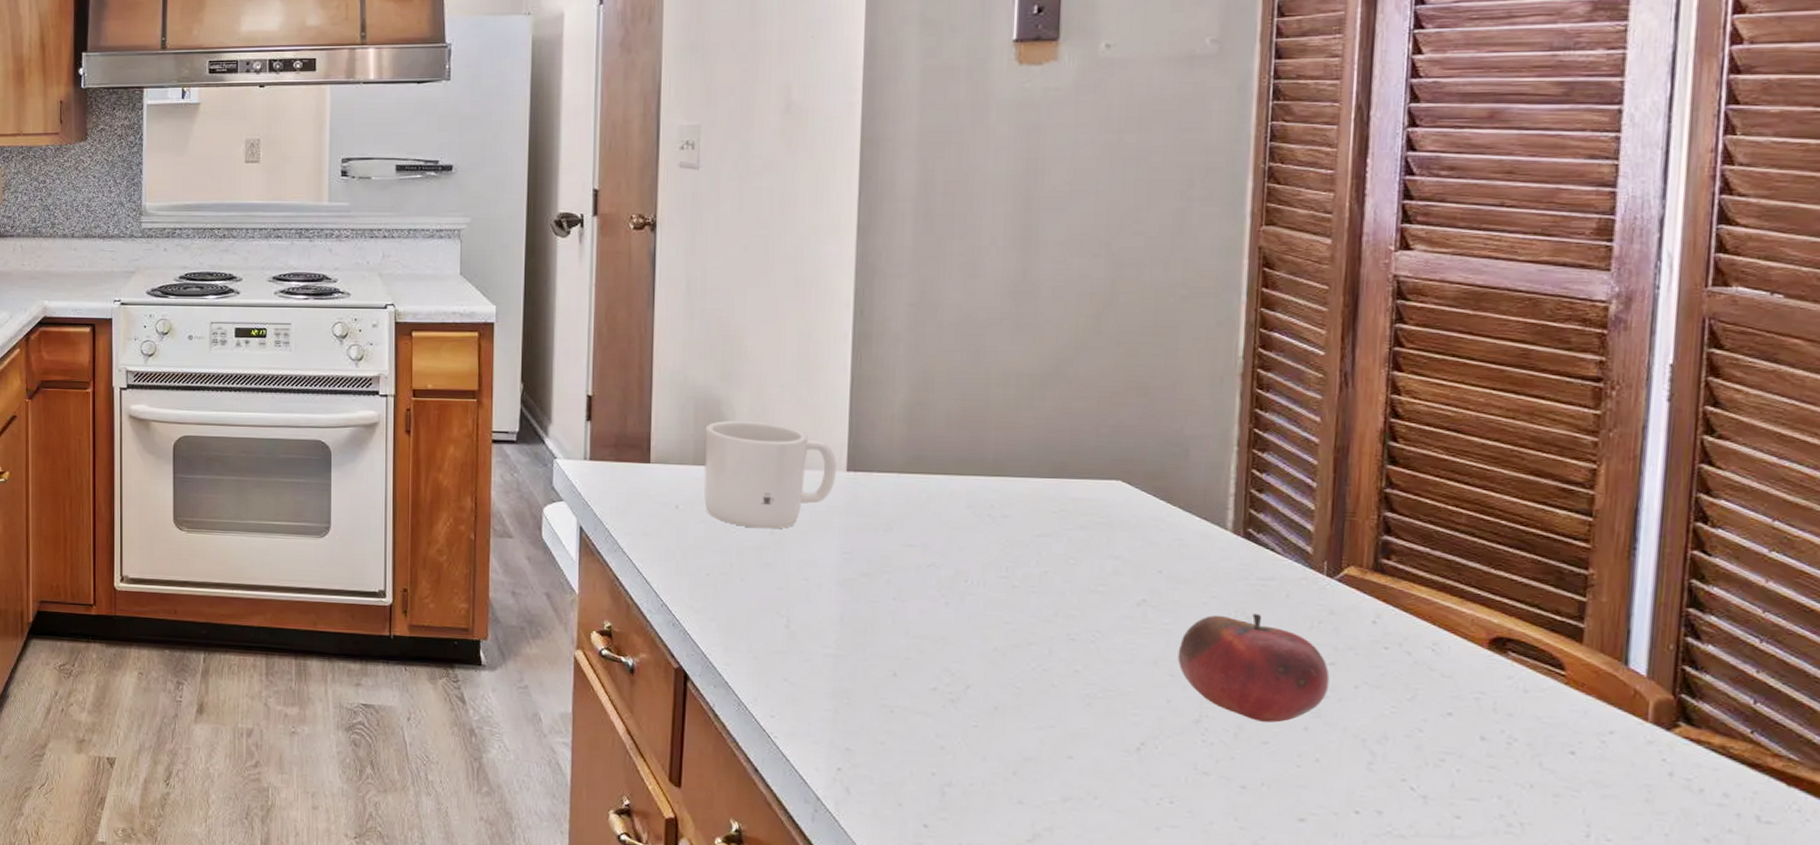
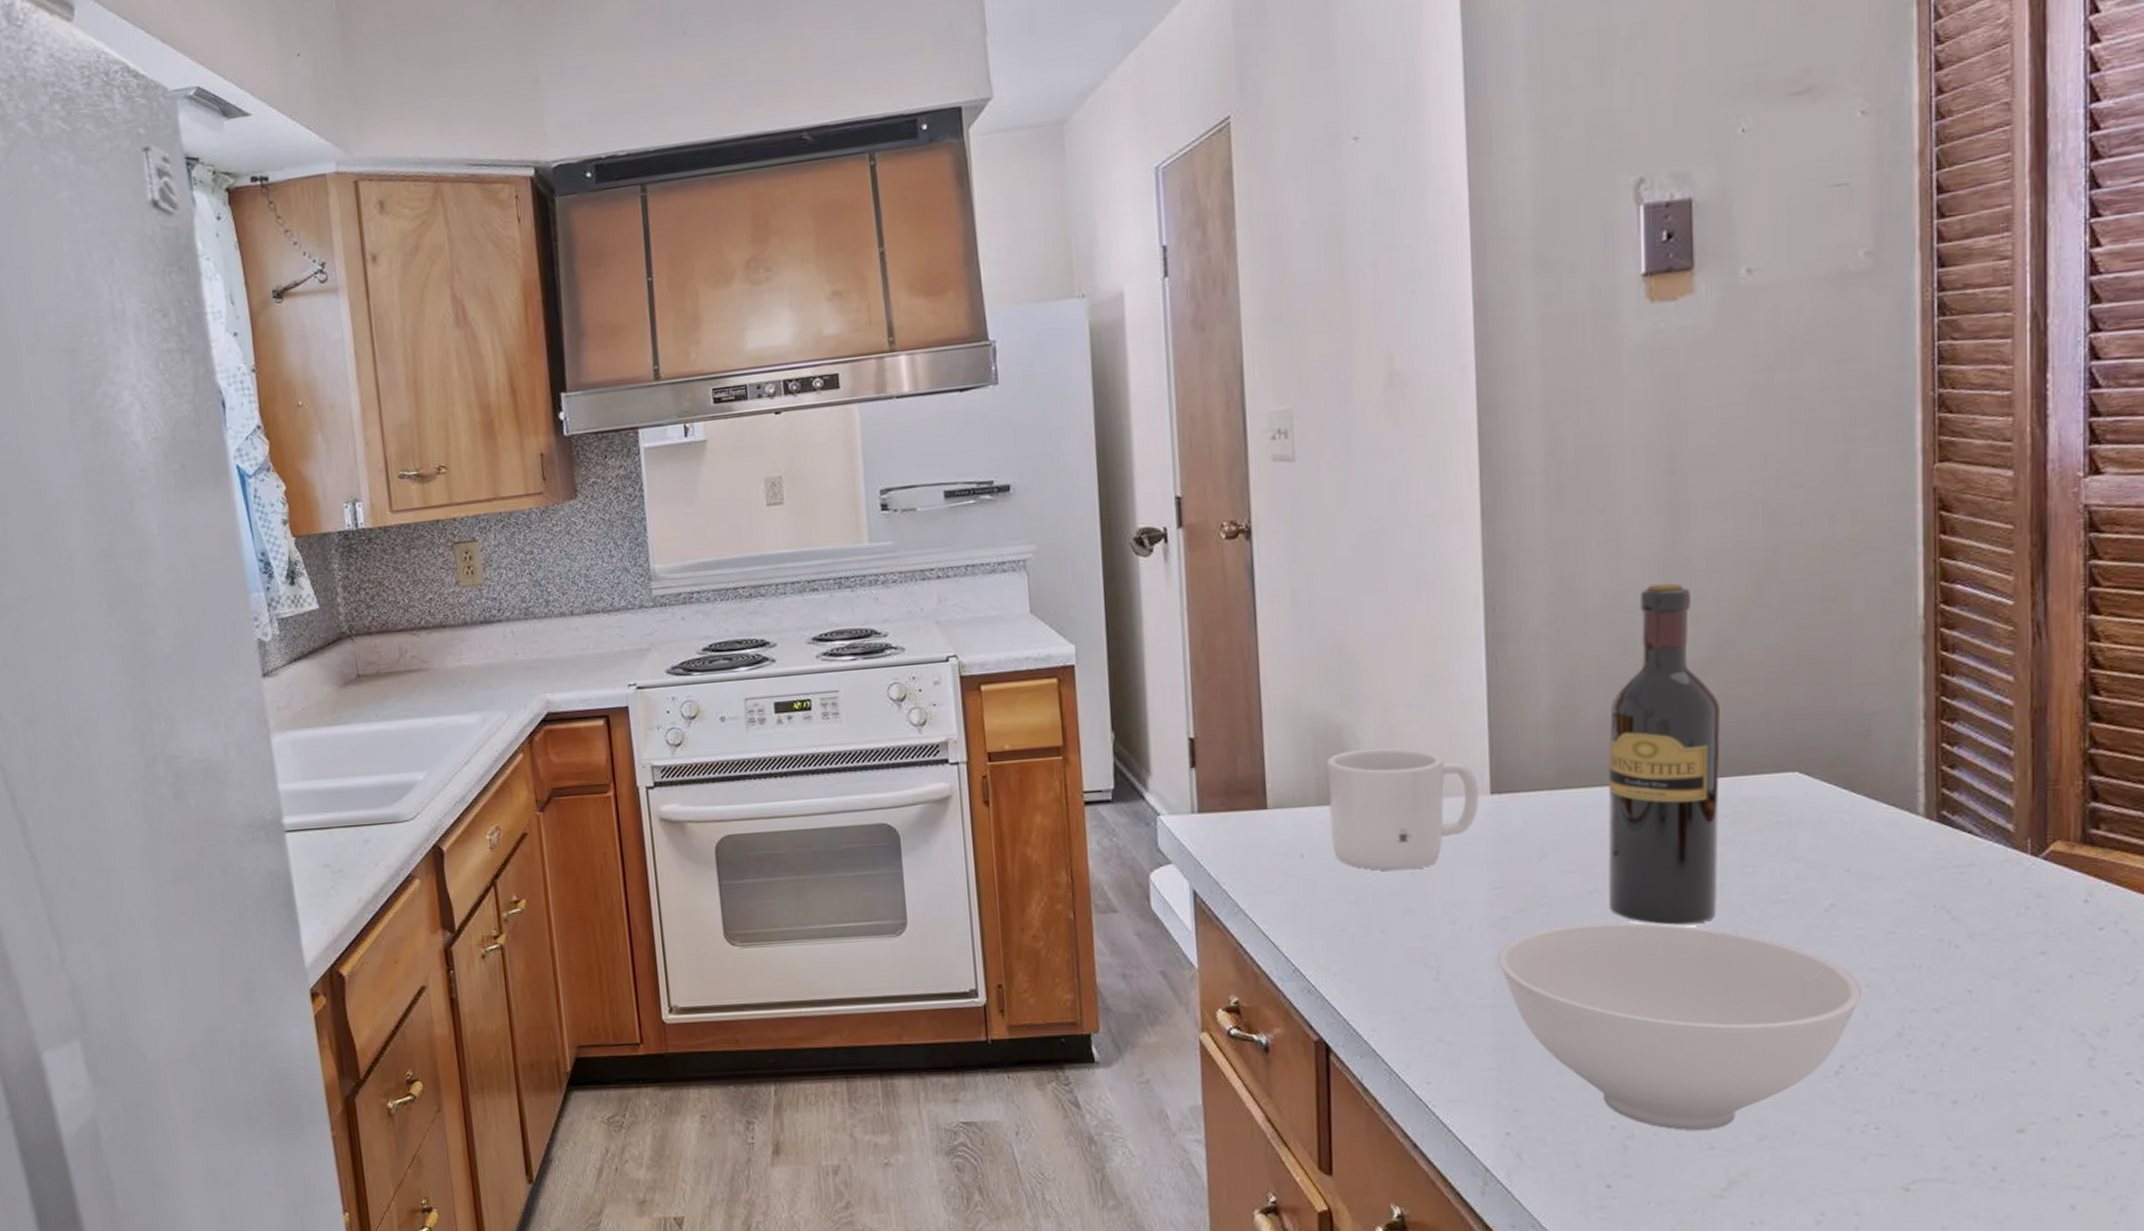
bowl: none [842,592,1165,787] -> present [1498,922,1861,1130]
wine bottle: none [945,305,1055,604] -> present [1608,583,1720,925]
fruit: present [1177,613,1330,723] -> none [1873,905,2041,1027]

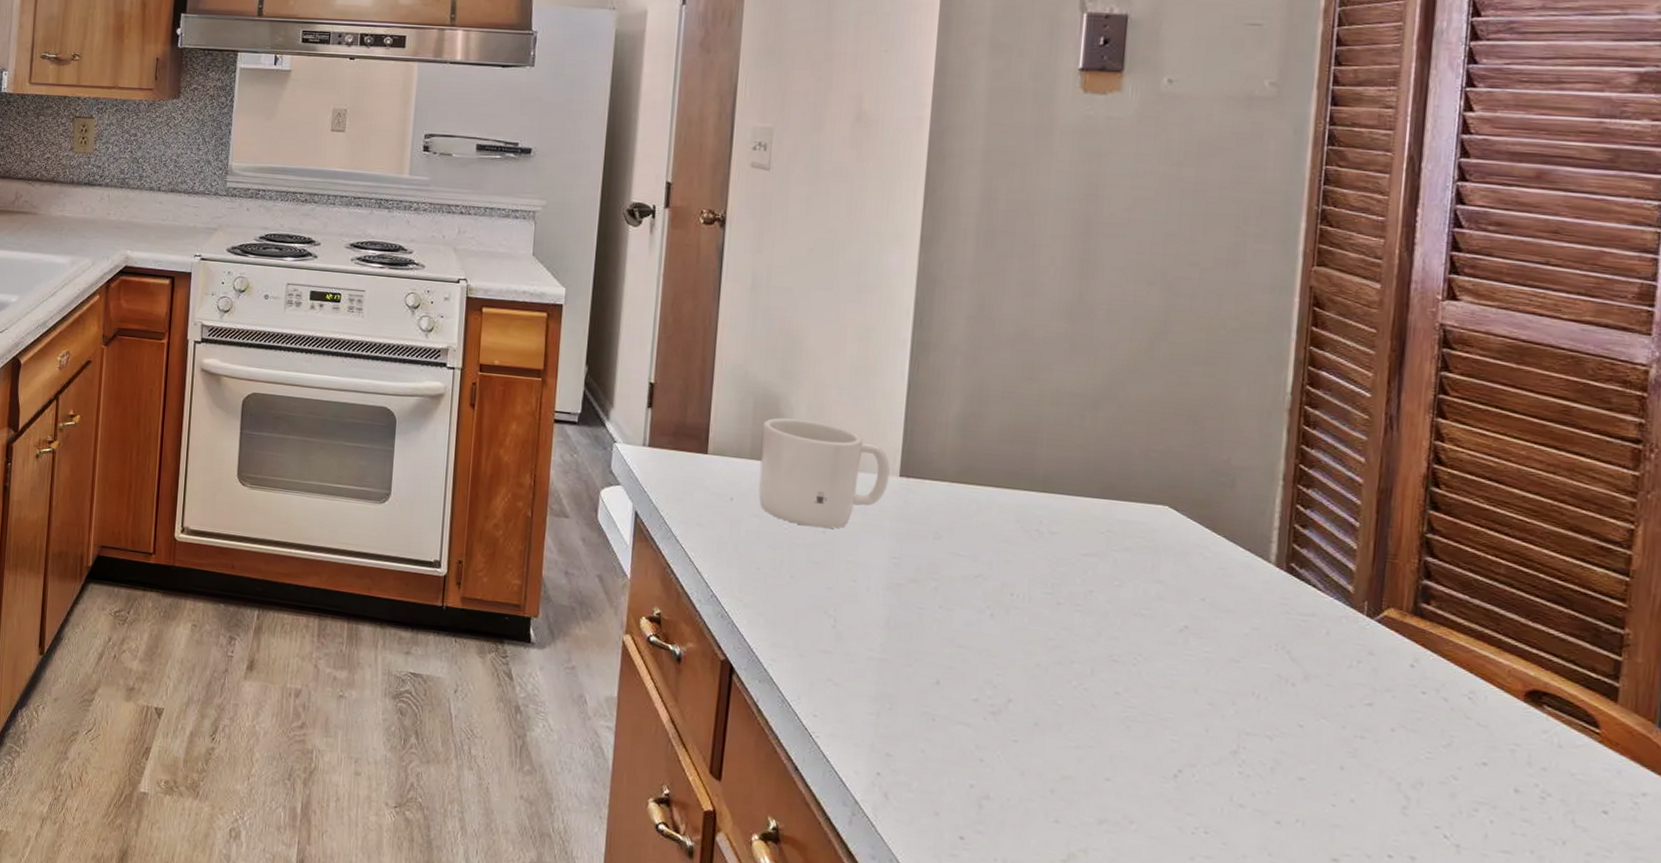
bowl: present [1498,922,1861,1130] -> none [889,600,1205,806]
wine bottle: present [1608,583,1720,925] -> none [991,325,1106,621]

